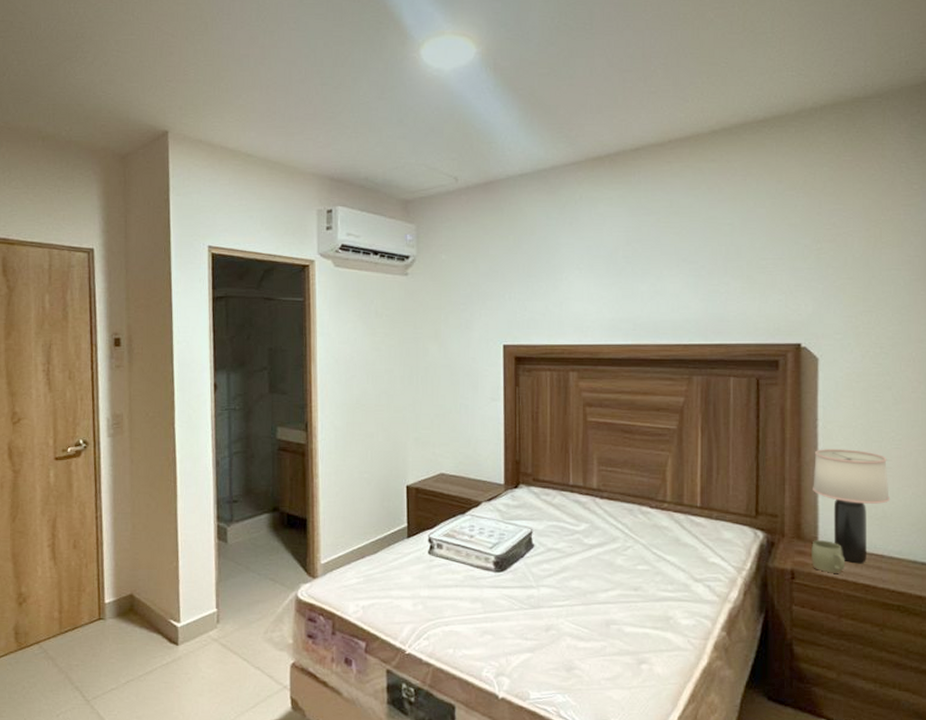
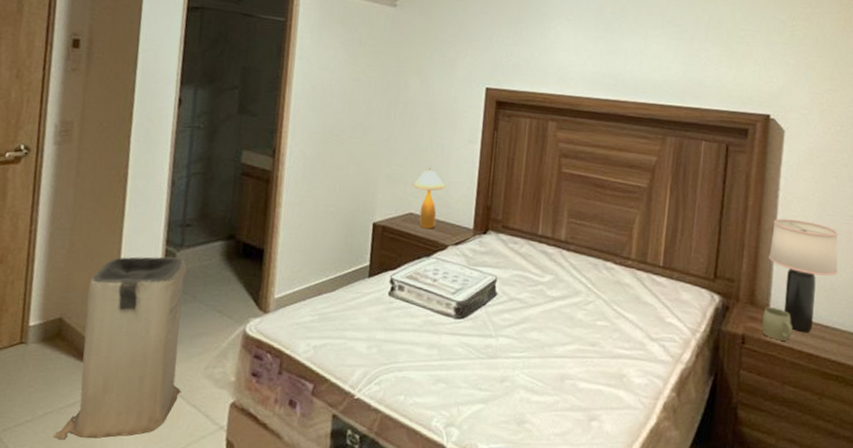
laundry basket: none [136,532,245,705] -> present [52,256,187,440]
table lamp: none [440,428,473,488] -> present [412,168,446,229]

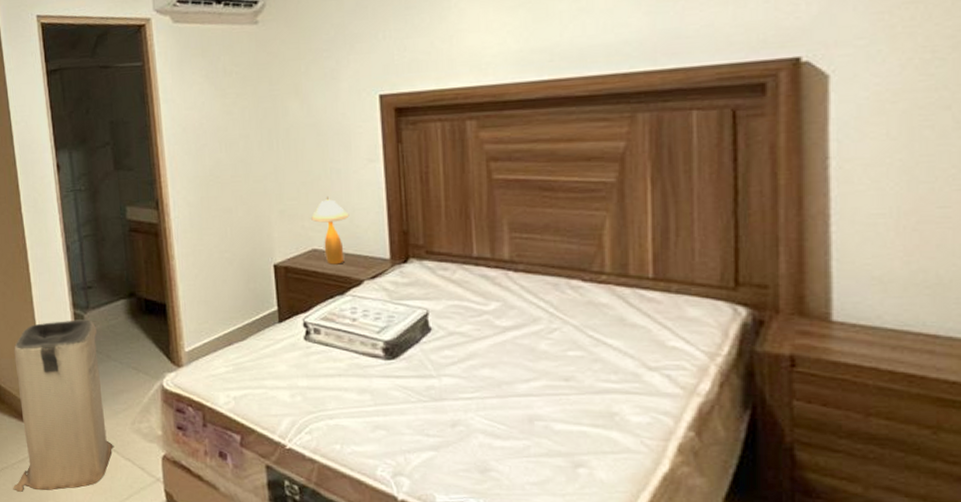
mug: present [762,307,793,342] -> none [821,317,876,361]
table lamp: present [769,218,839,333] -> none [822,195,950,347]

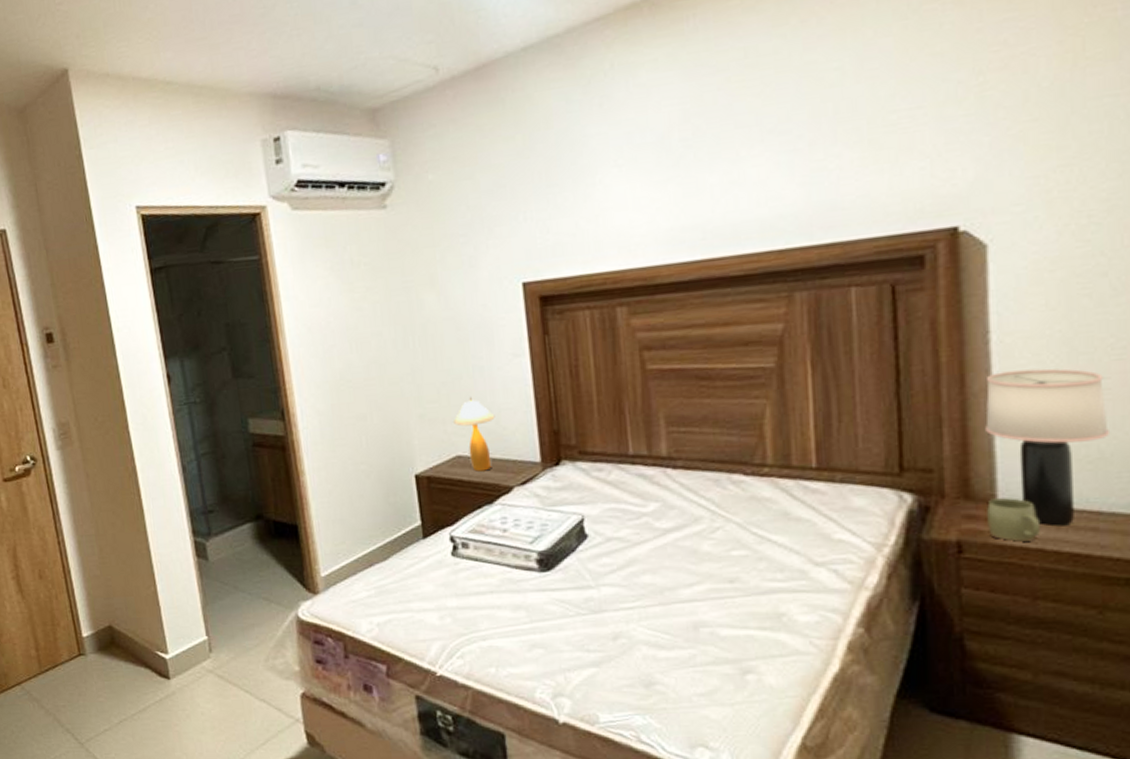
laundry basket: present [12,320,115,492] -> none [127,547,247,745]
mug: none [821,317,876,361] -> present [987,498,1041,543]
table lamp: none [822,195,950,347] -> present [985,368,1111,526]

